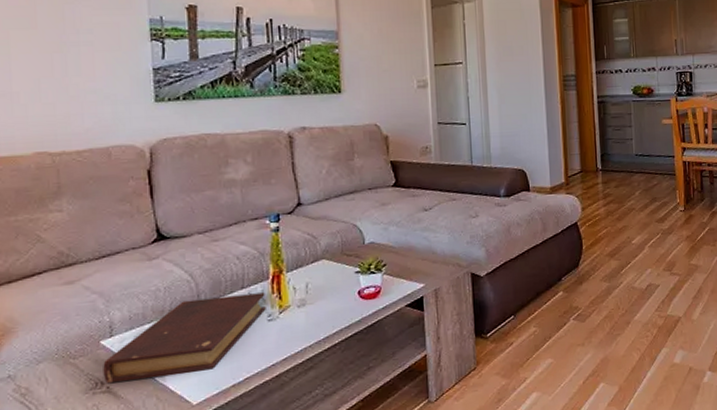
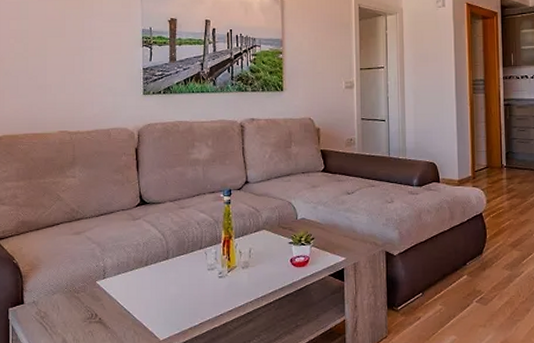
book: present [103,292,266,384] -> none [97,253,218,316]

